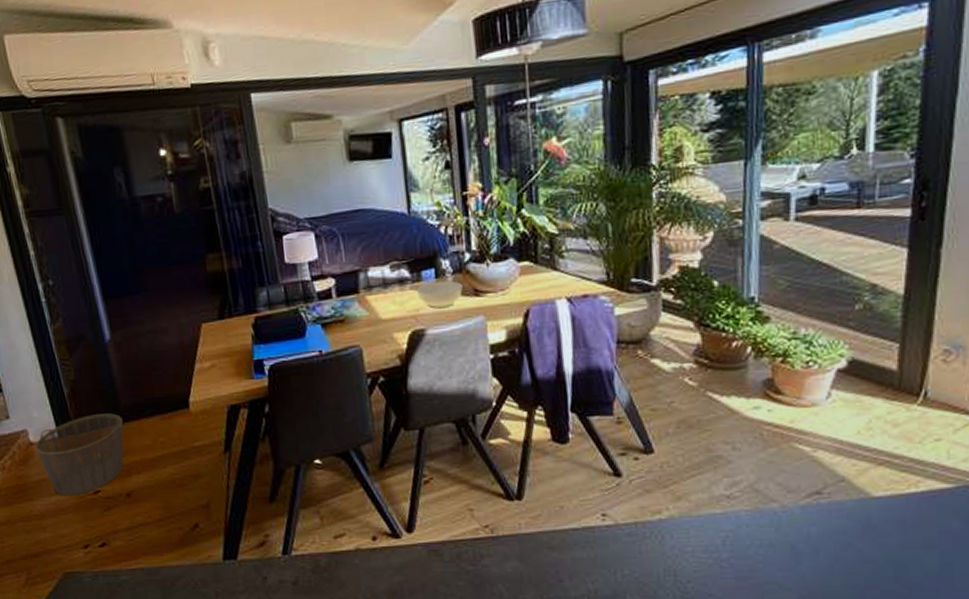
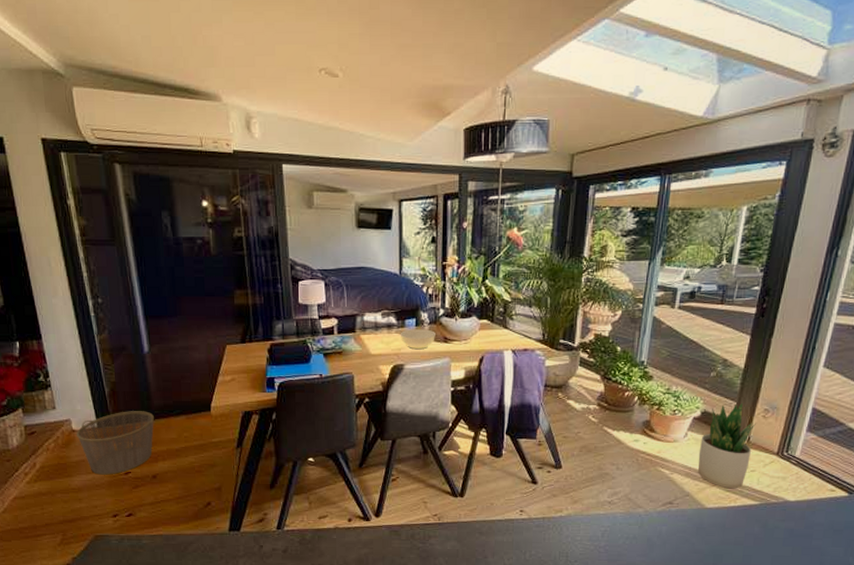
planter: none [851,344,933,468] -> present [697,403,756,489]

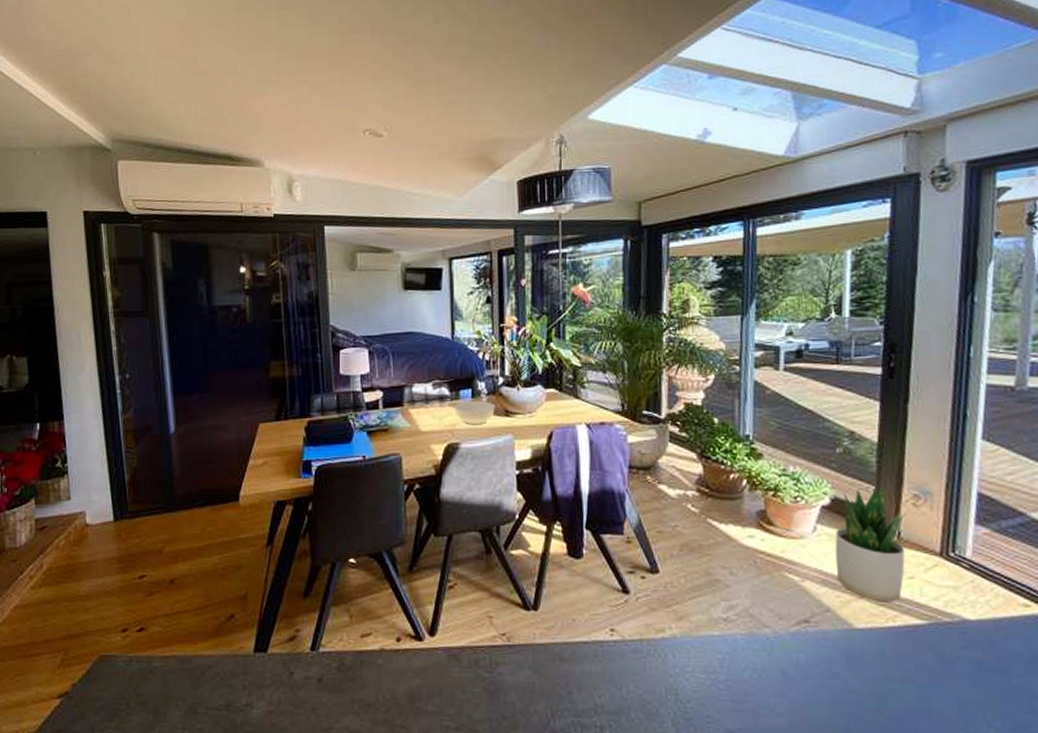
basket: present [76,411,154,475] -> none [90,501,176,579]

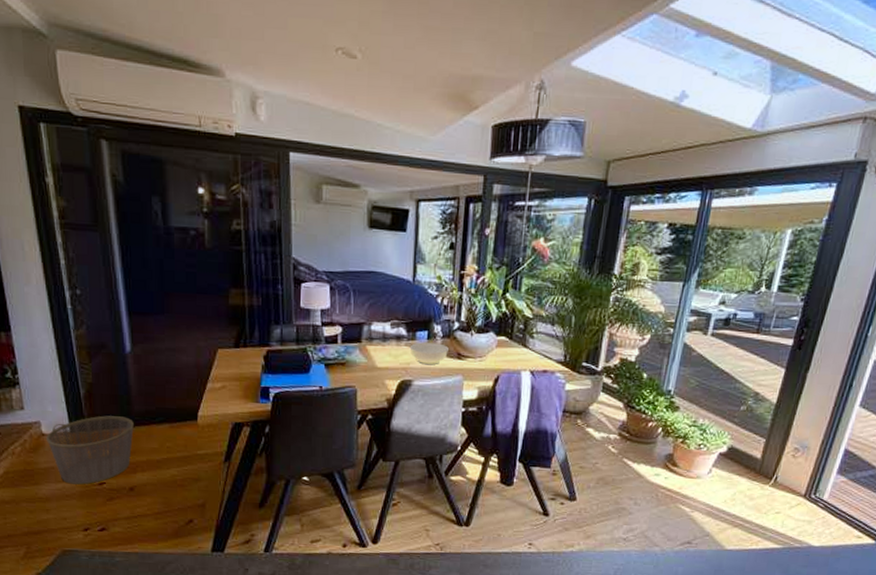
basket: none [90,501,176,579] -> present [46,415,134,485]
planter: present [834,487,905,602] -> none [719,440,784,531]

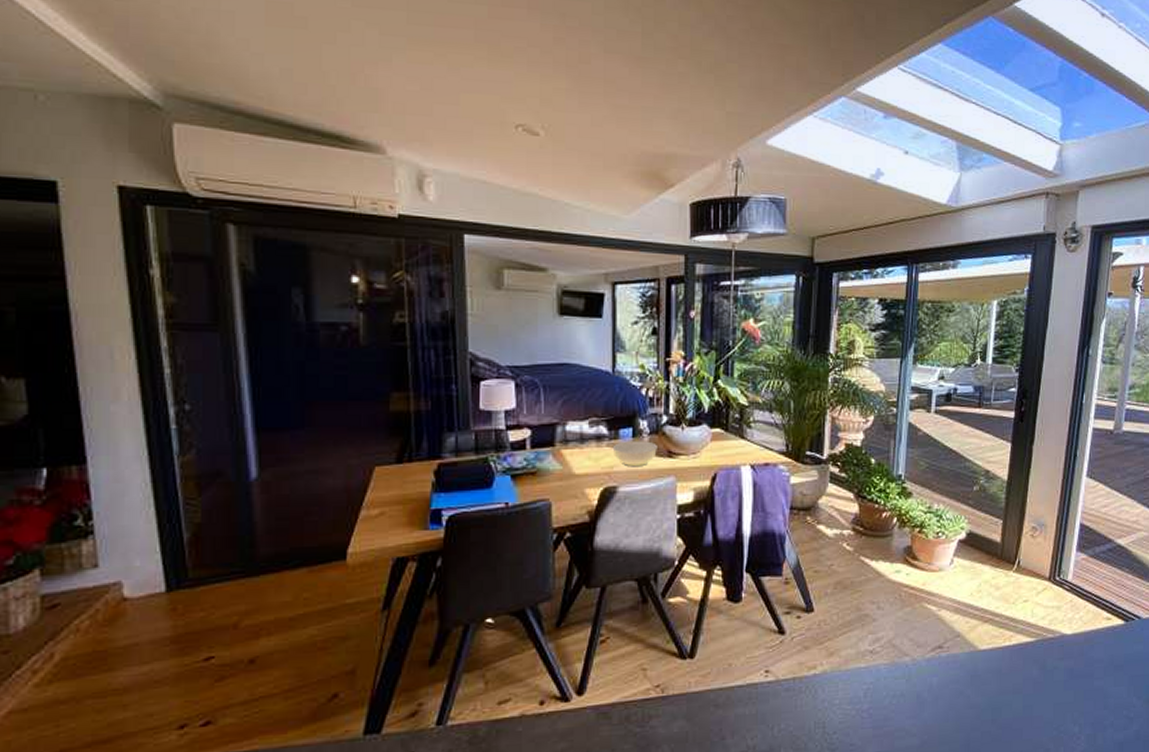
basket: present [46,415,134,485] -> none [130,564,258,664]

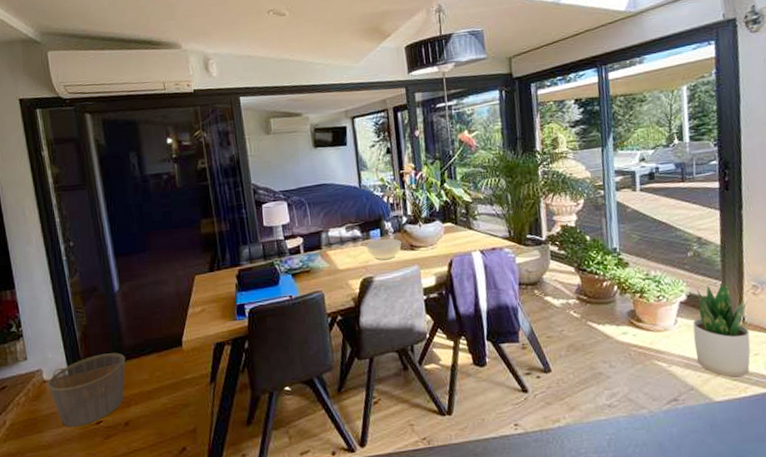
basket: none [130,564,258,664] -> present [47,353,126,427]
planter: none [967,521,1025,625] -> present [692,281,751,377]

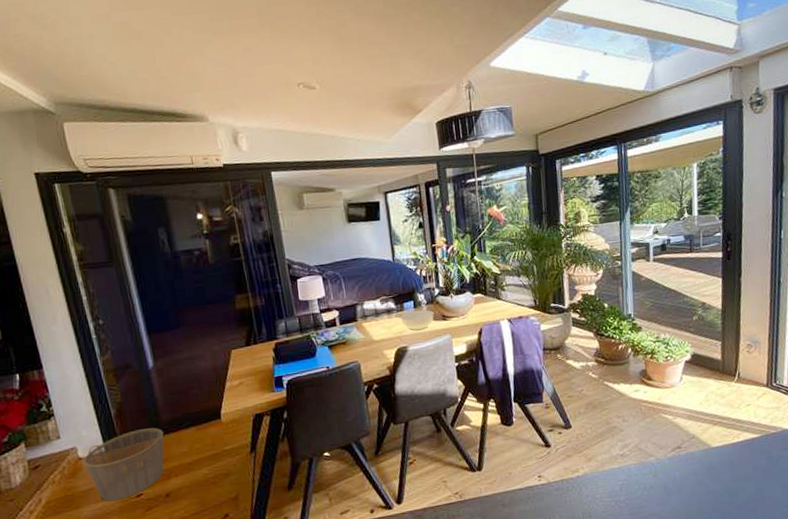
planter: present [692,281,751,377] -> none [695,342,744,426]

